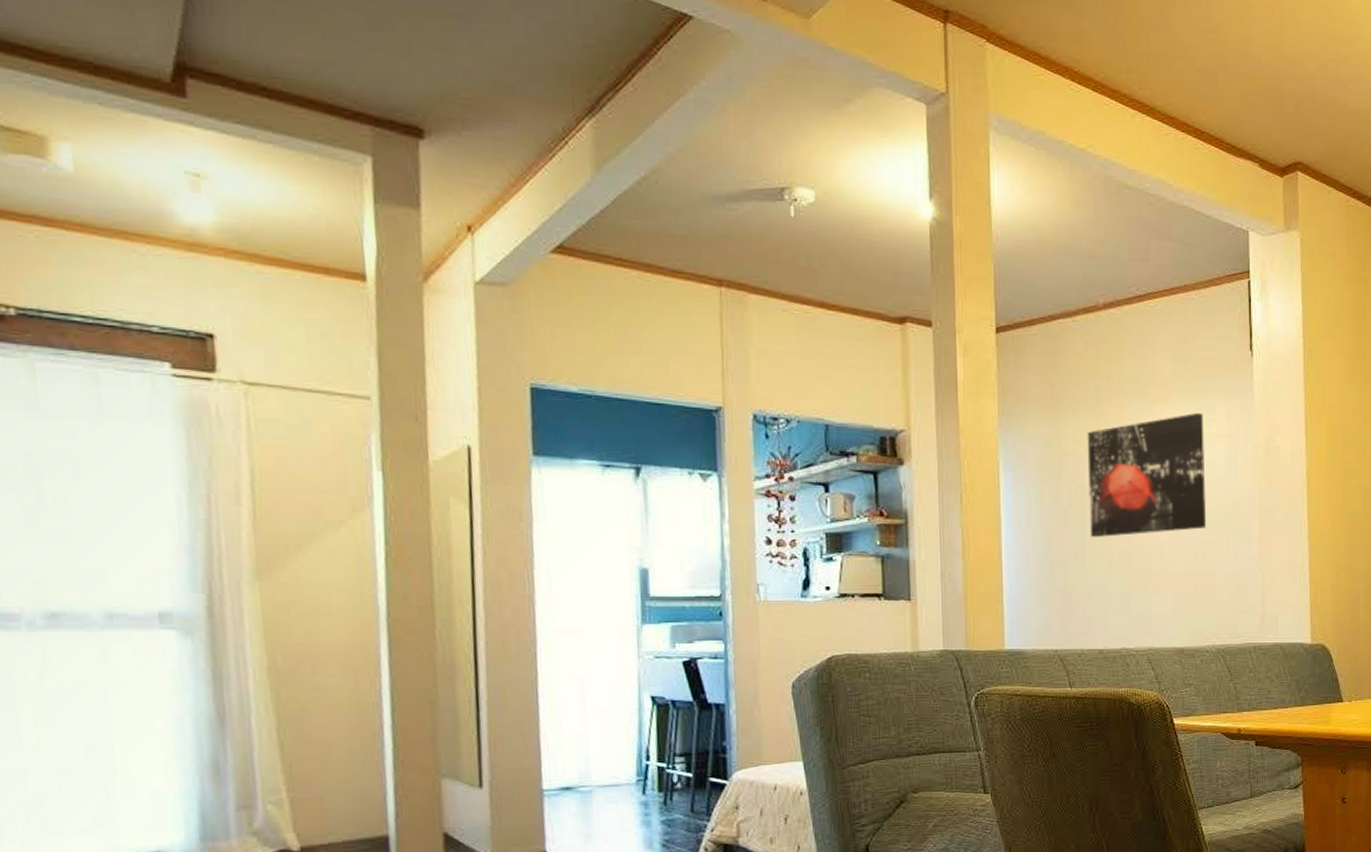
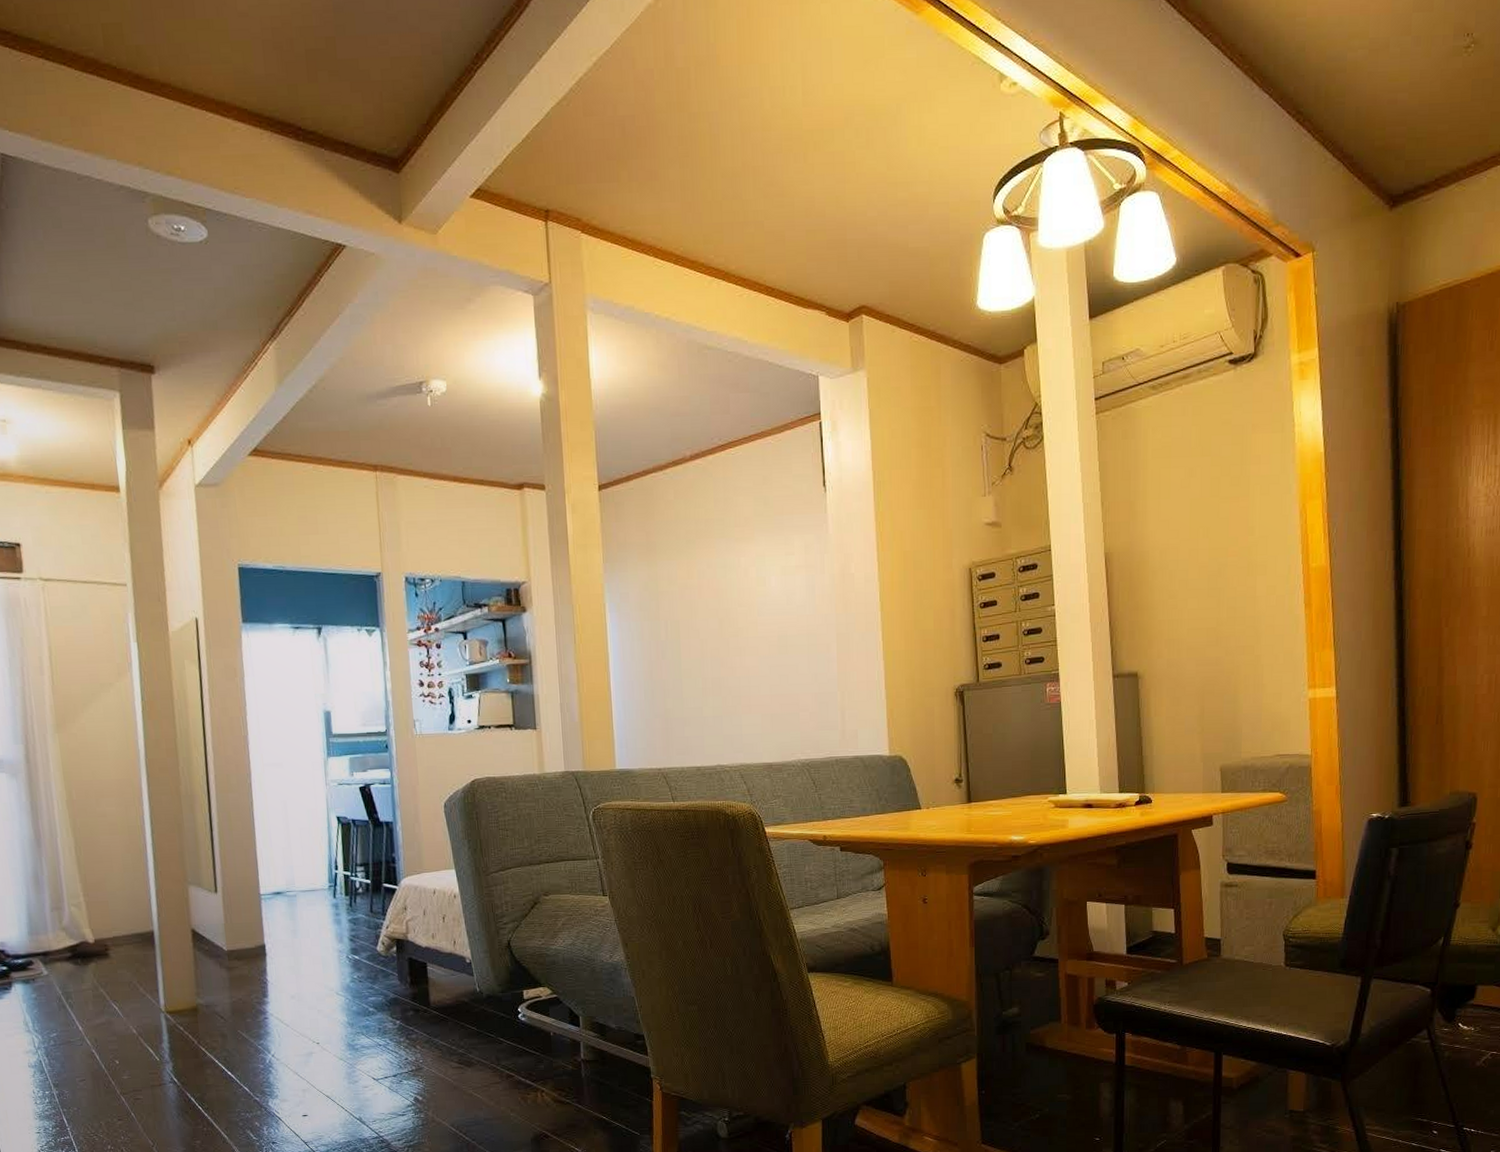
wall art: present [1087,412,1207,537] -> none [680,547,789,666]

